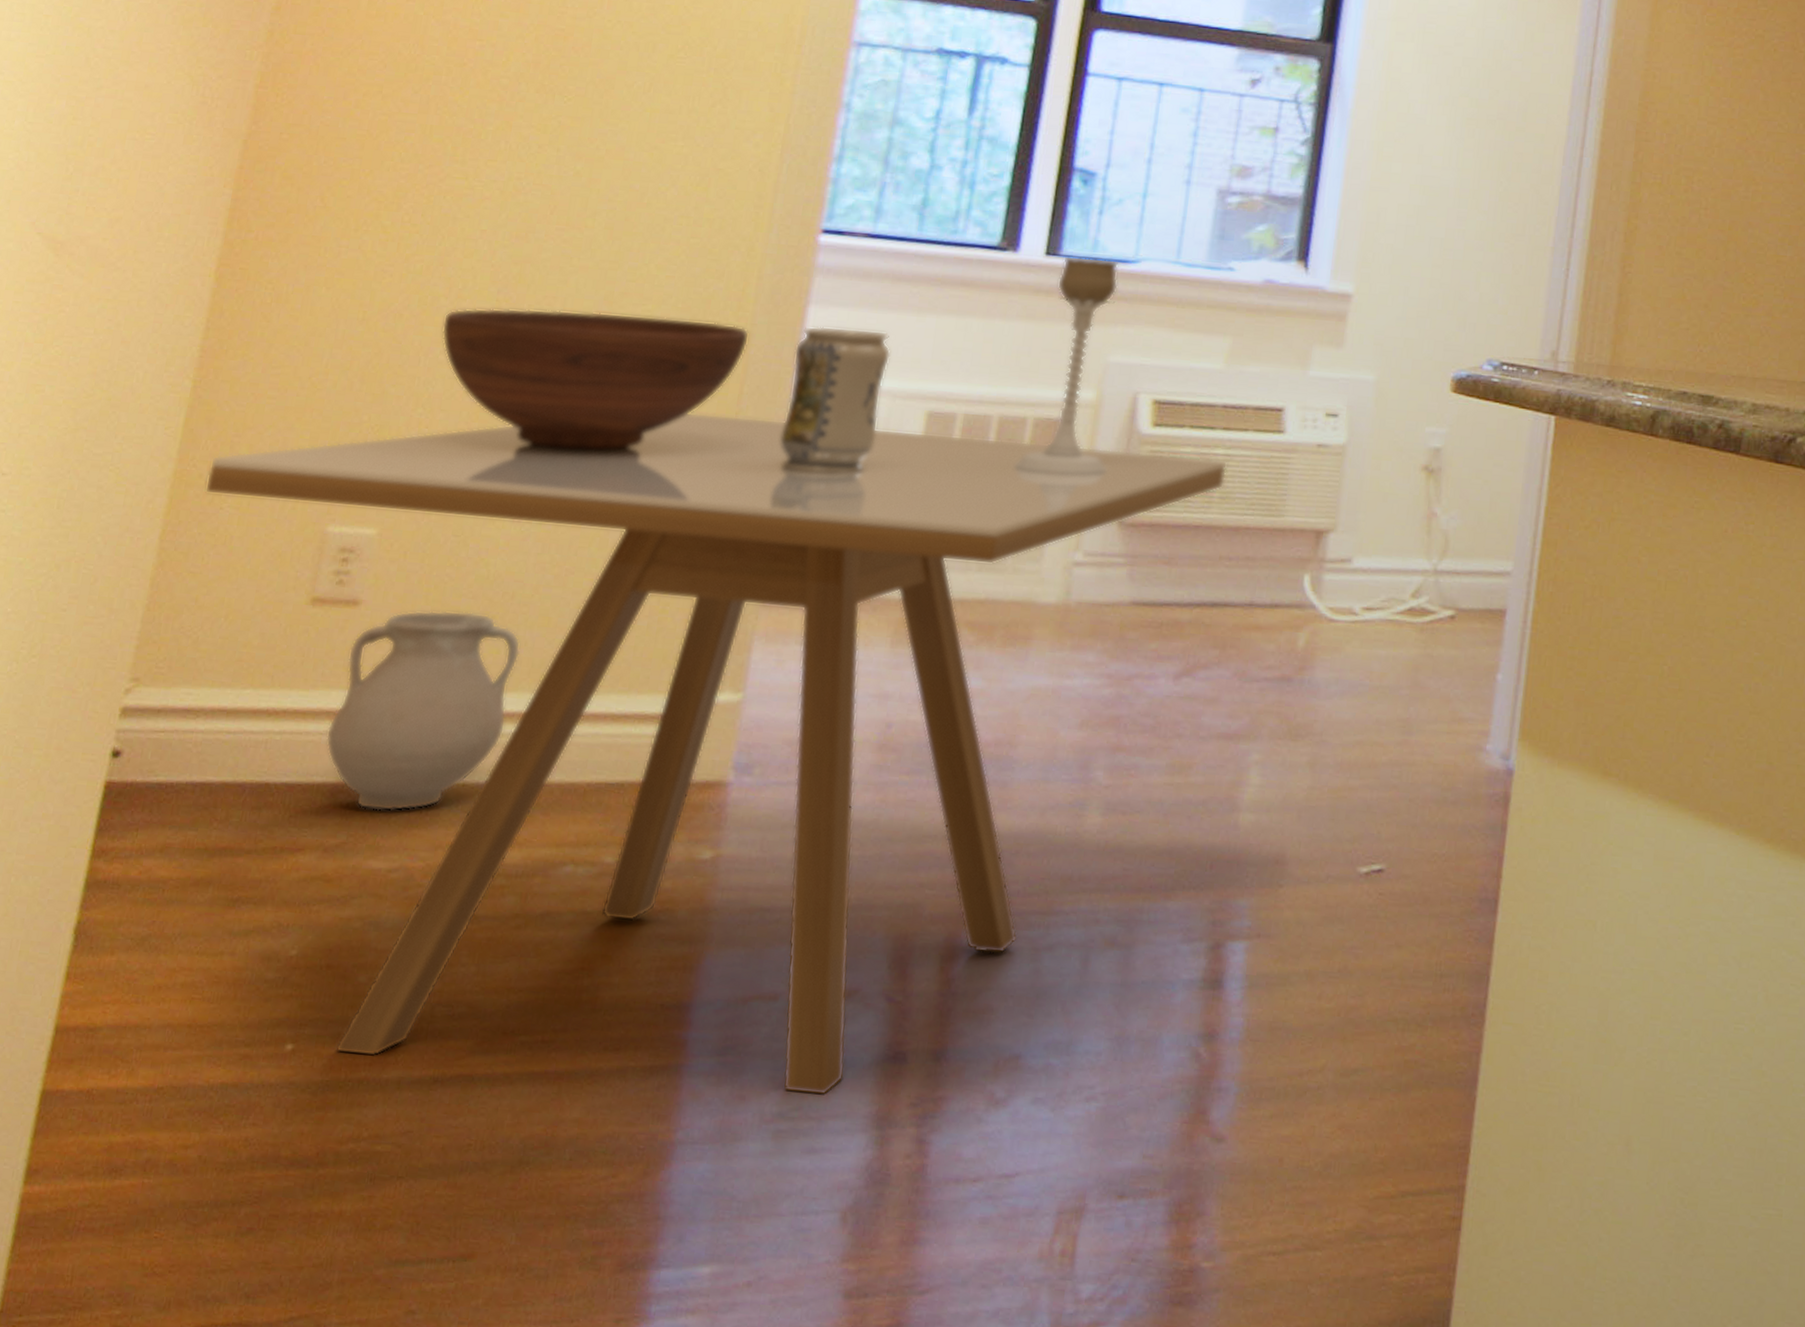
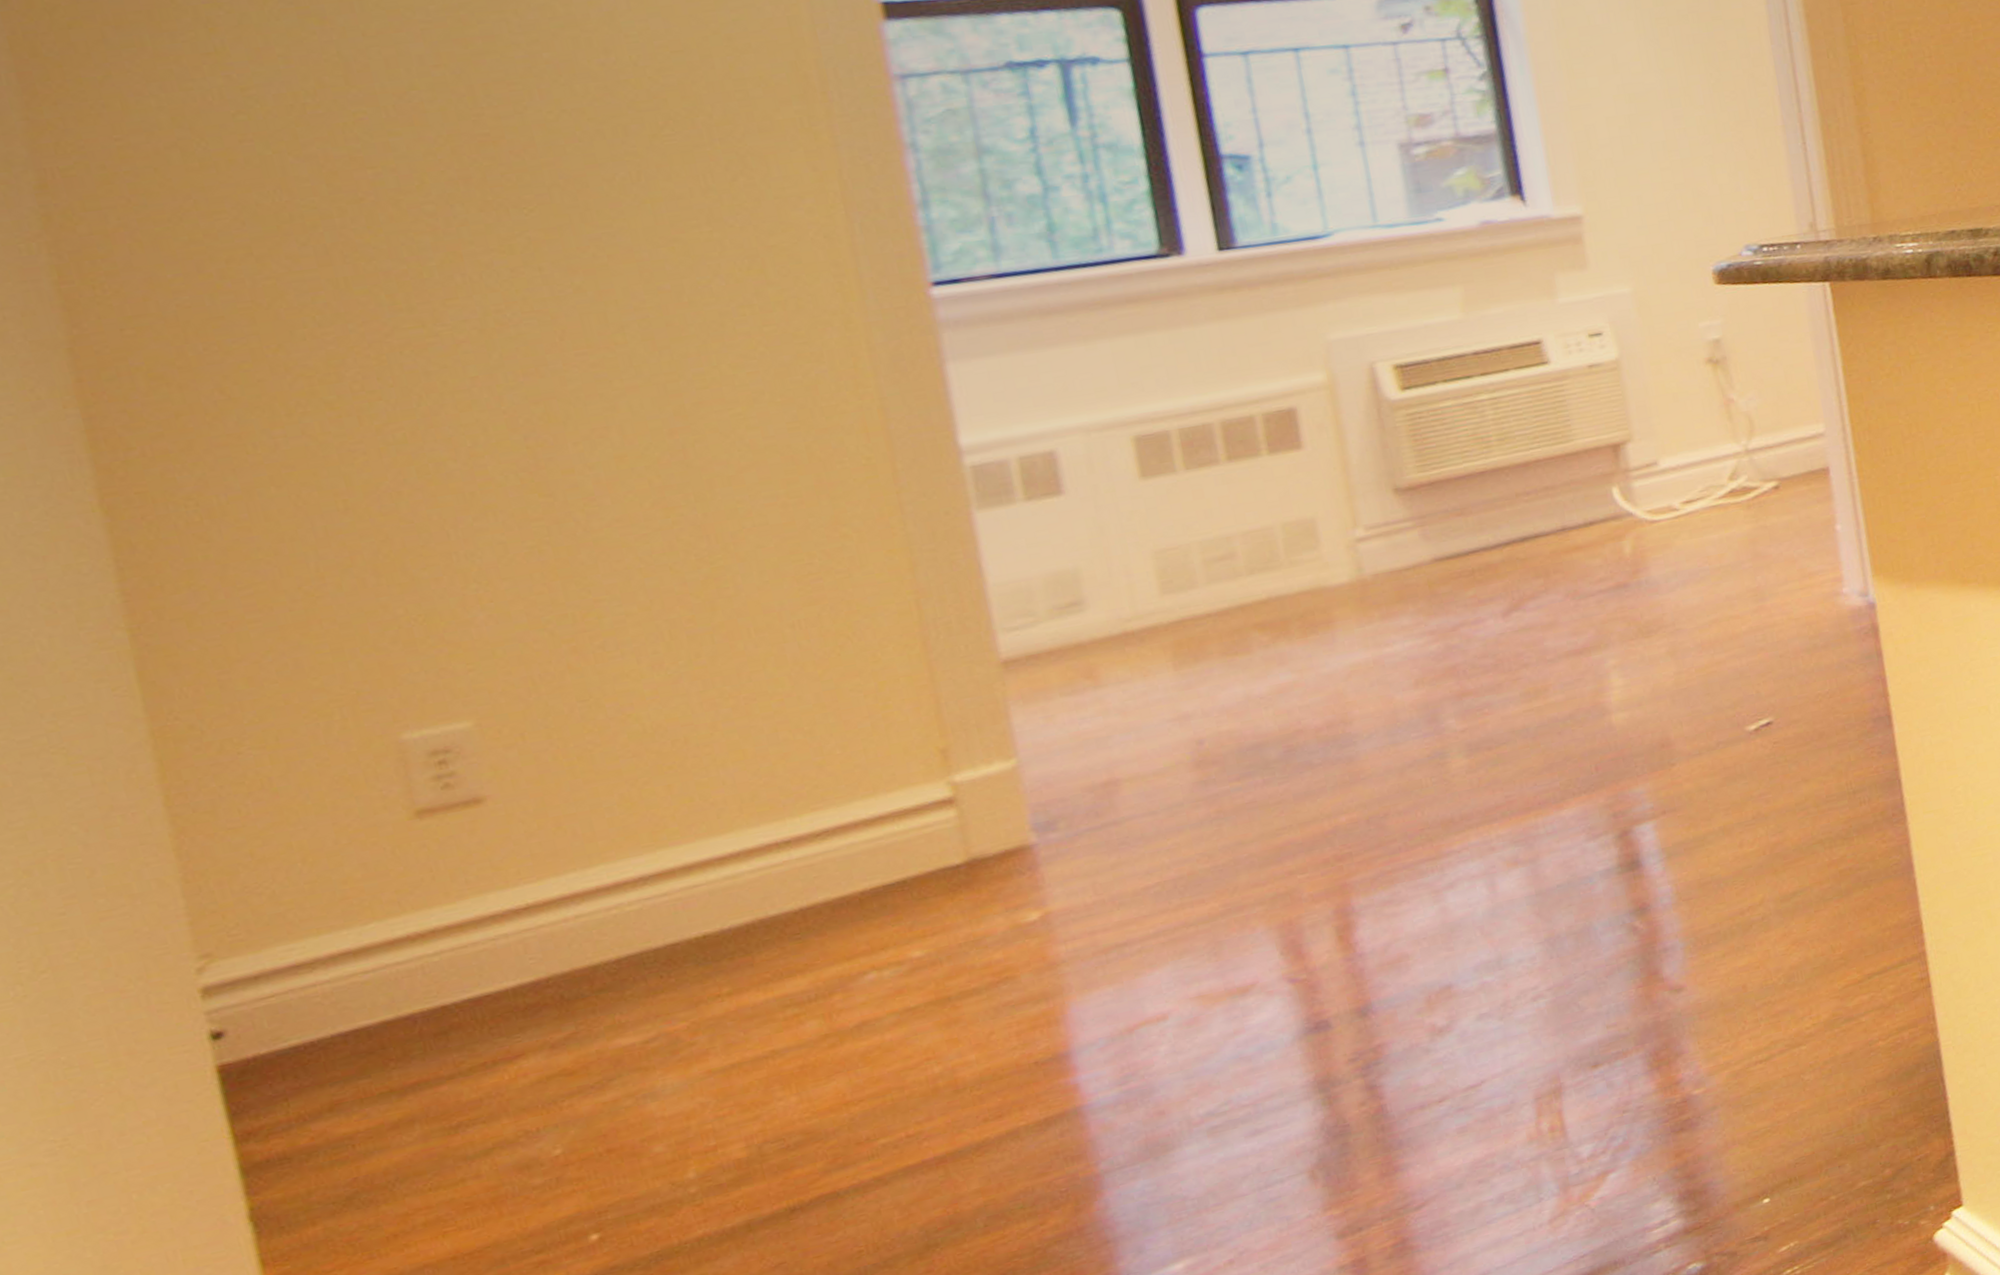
dining table: present [204,412,1226,1097] -> none [197,404,1500,1224]
vase: present [326,610,521,812] -> none [491,767,734,995]
fruit bowl: present [441,308,750,450] -> none [461,403,884,586]
vase: present [780,326,891,474] -> none [945,369,1081,533]
candle holder: present [1014,255,1119,475] -> none [1241,238,1363,467]

